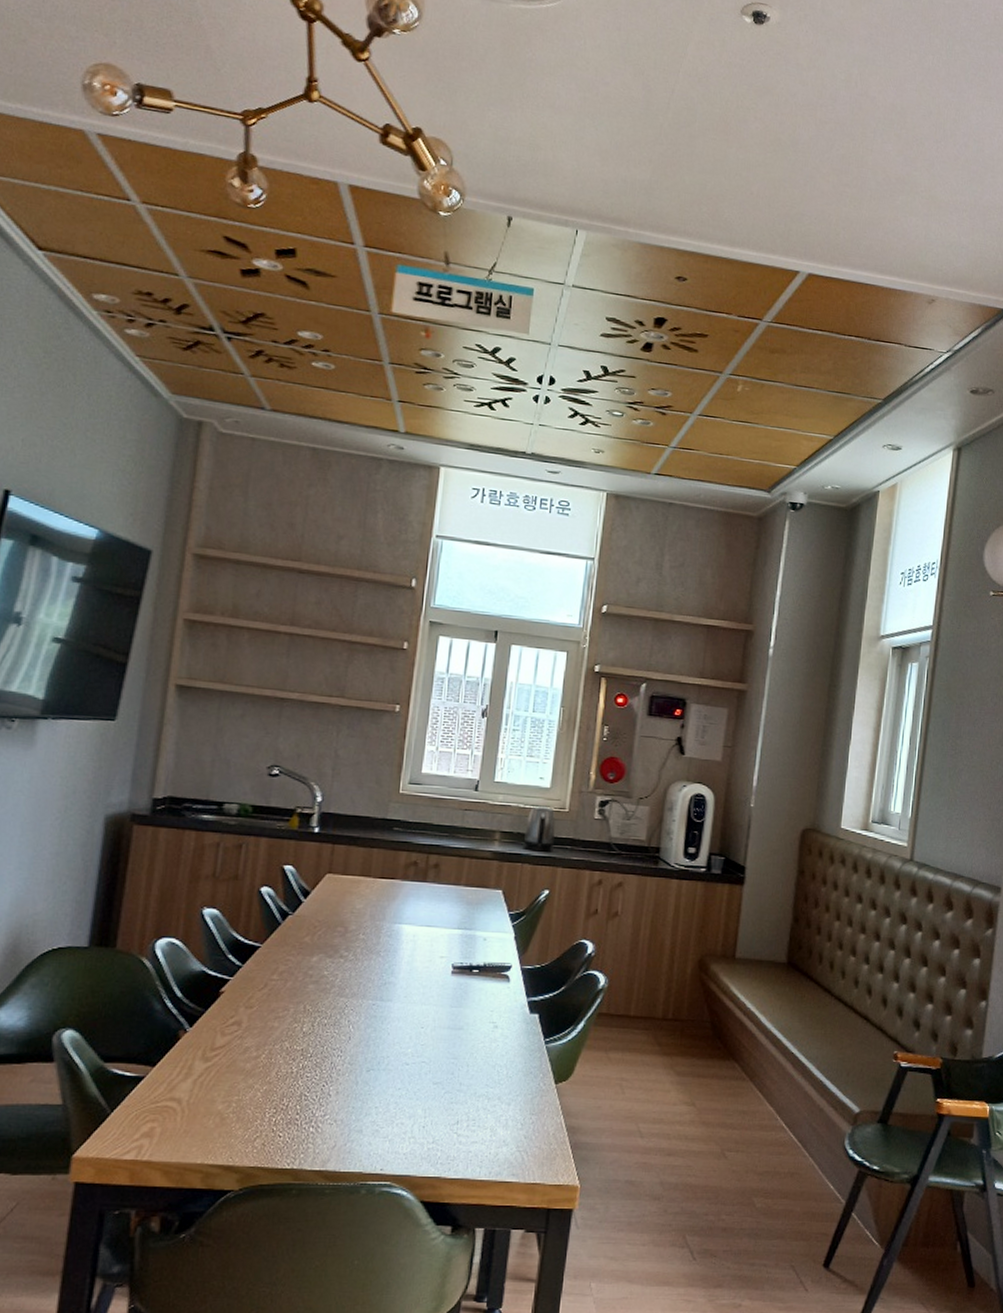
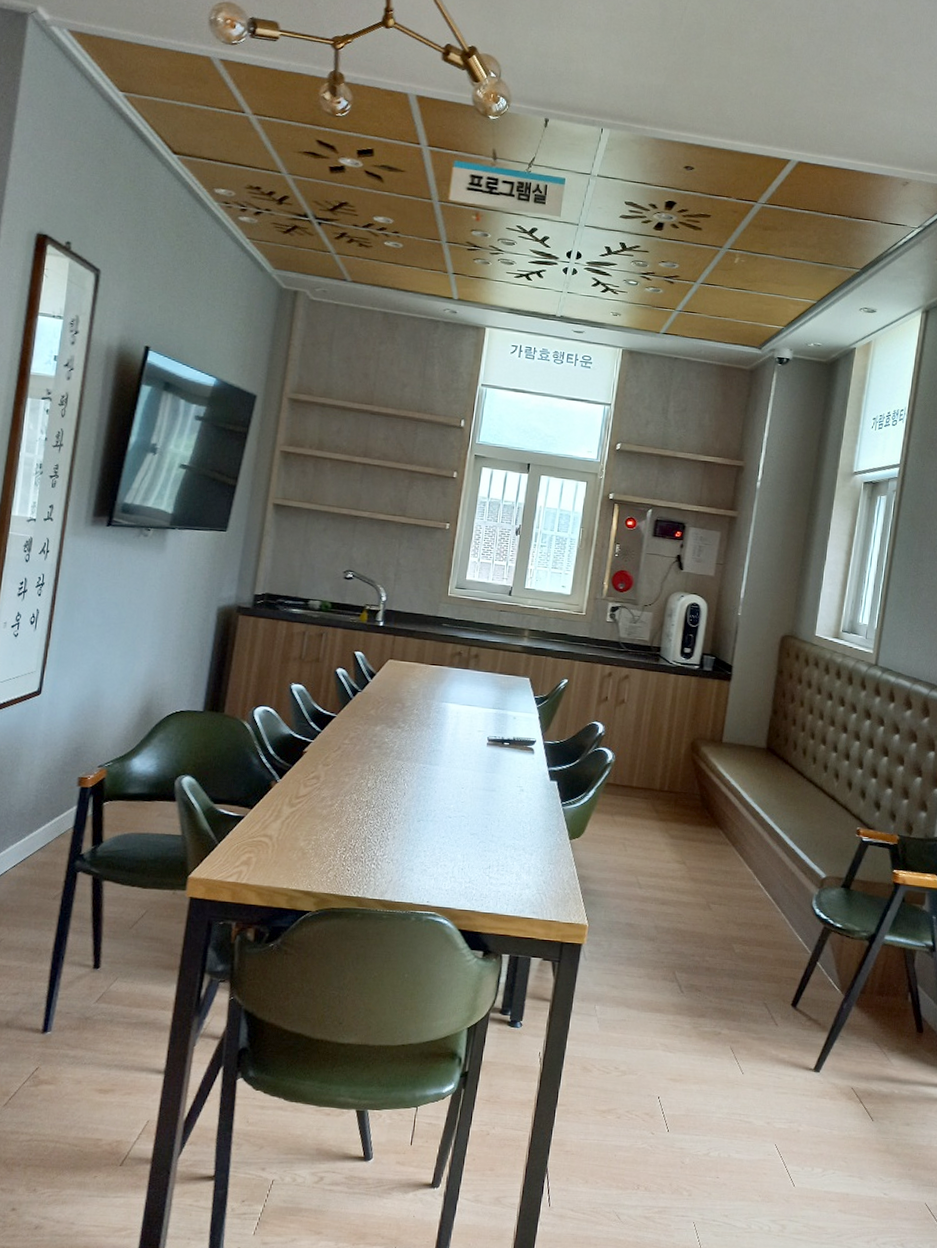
kettle: present [522,805,556,852] -> none [547,609,575,648]

